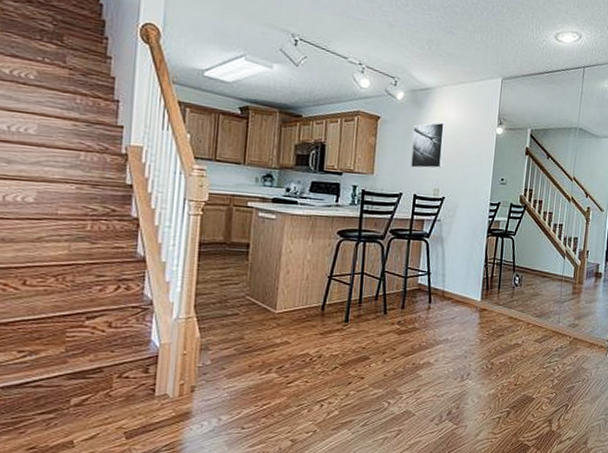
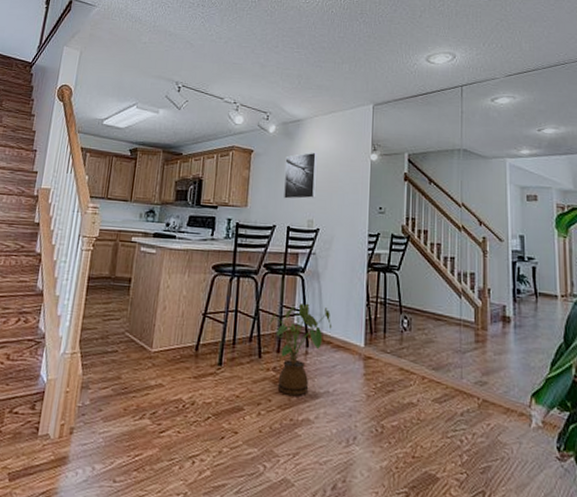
house plant: none [393,264,454,344] -> present [267,303,333,396]

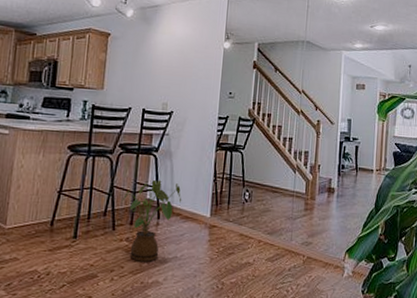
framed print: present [284,152,318,199] -> none [140,38,174,83]

